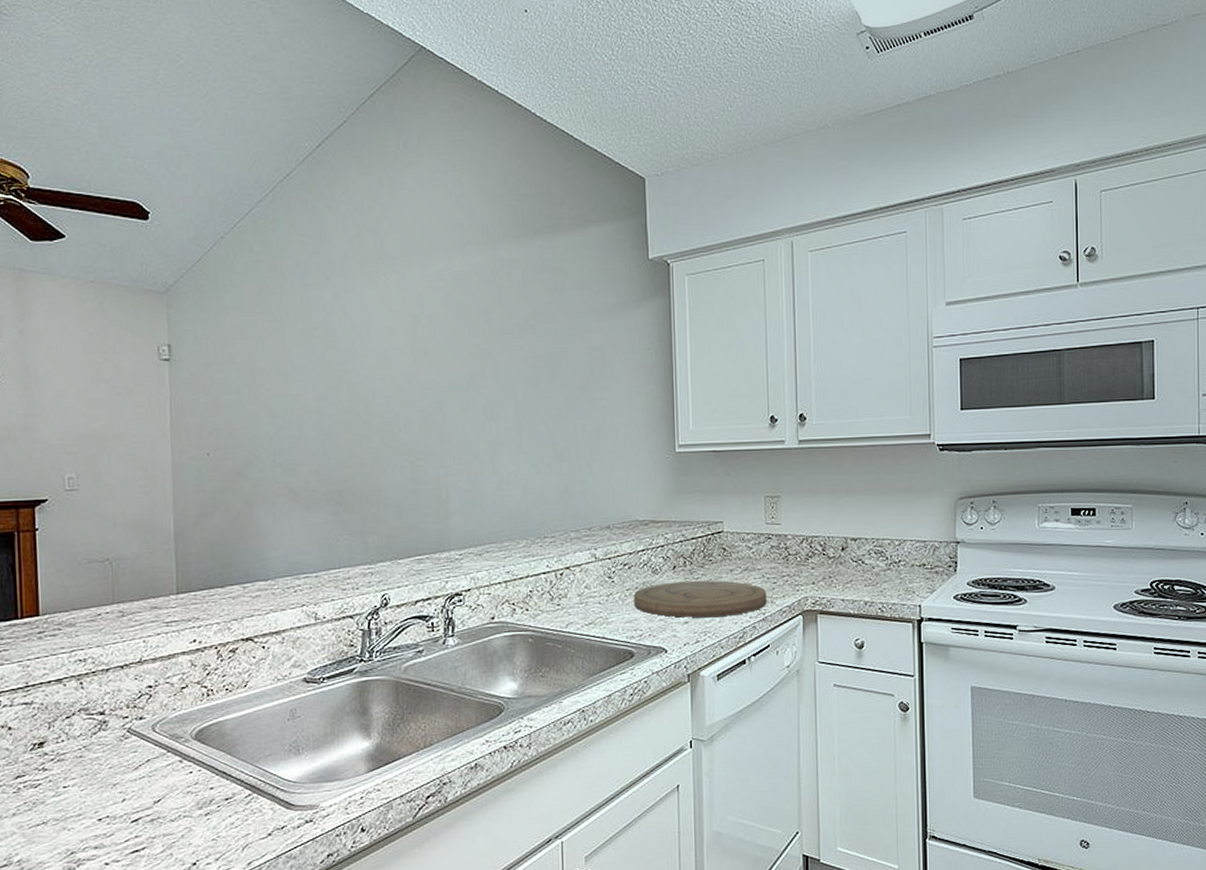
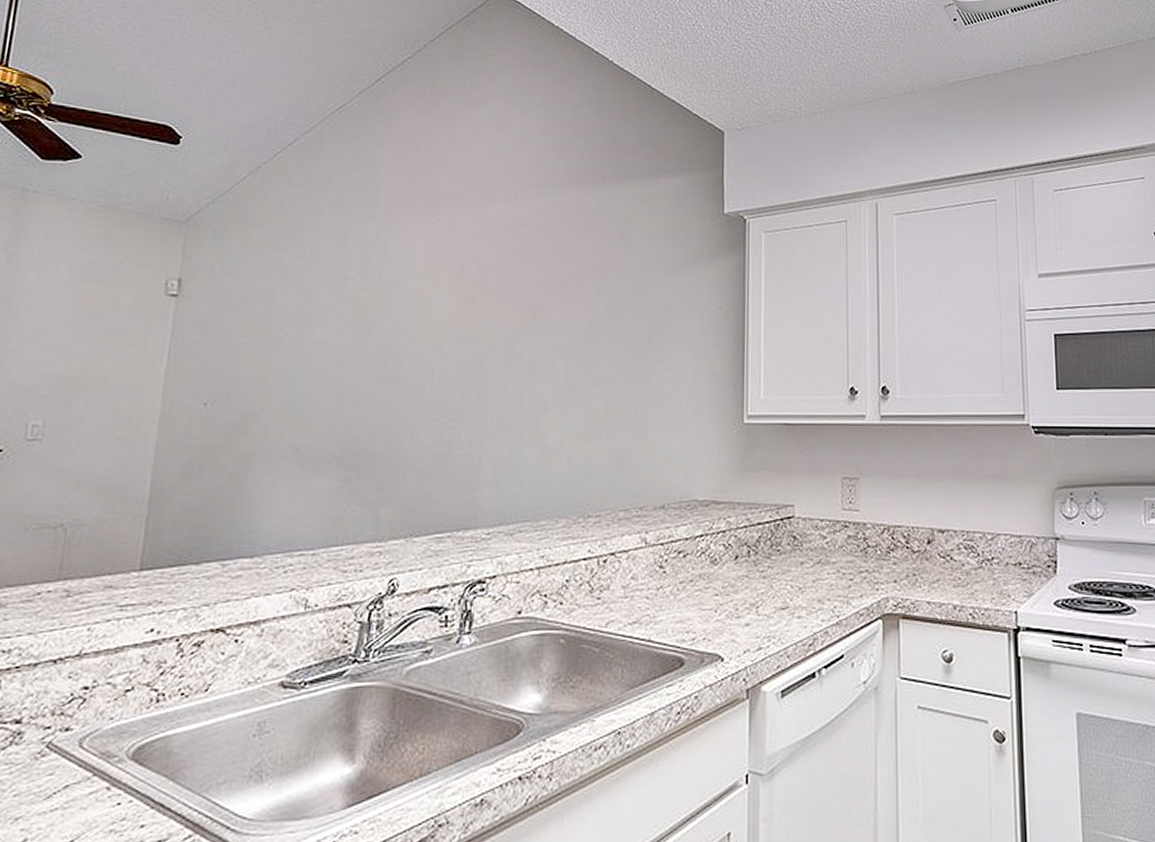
cutting board: present [633,580,767,618] -> none [687,573,842,619]

